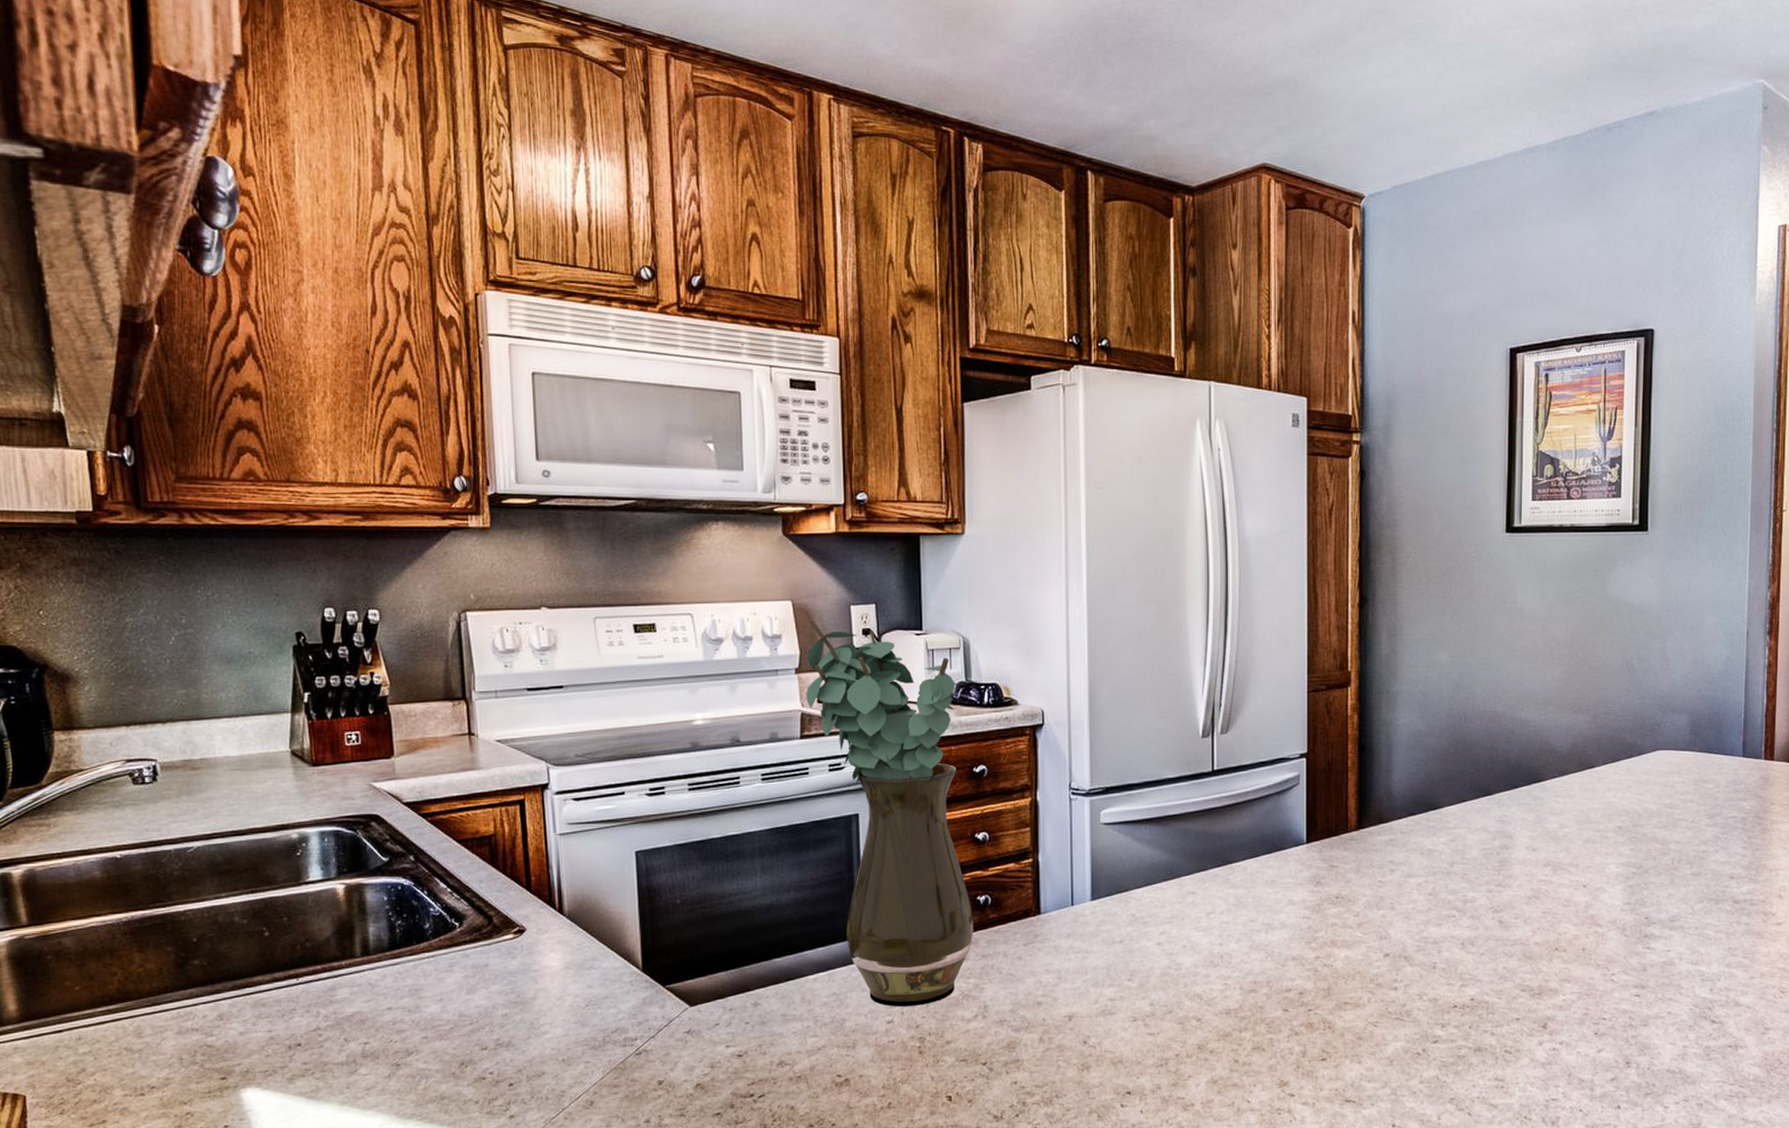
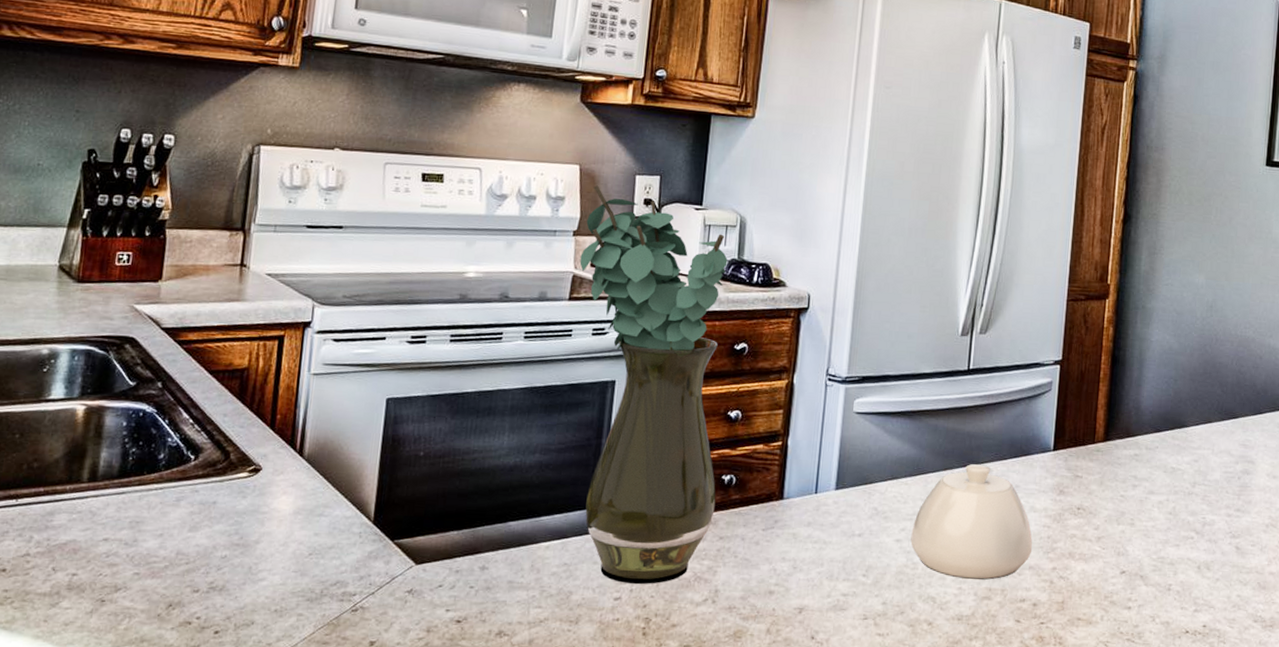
sugar bowl: none [1171,862,1293,975] -> present [910,463,1032,580]

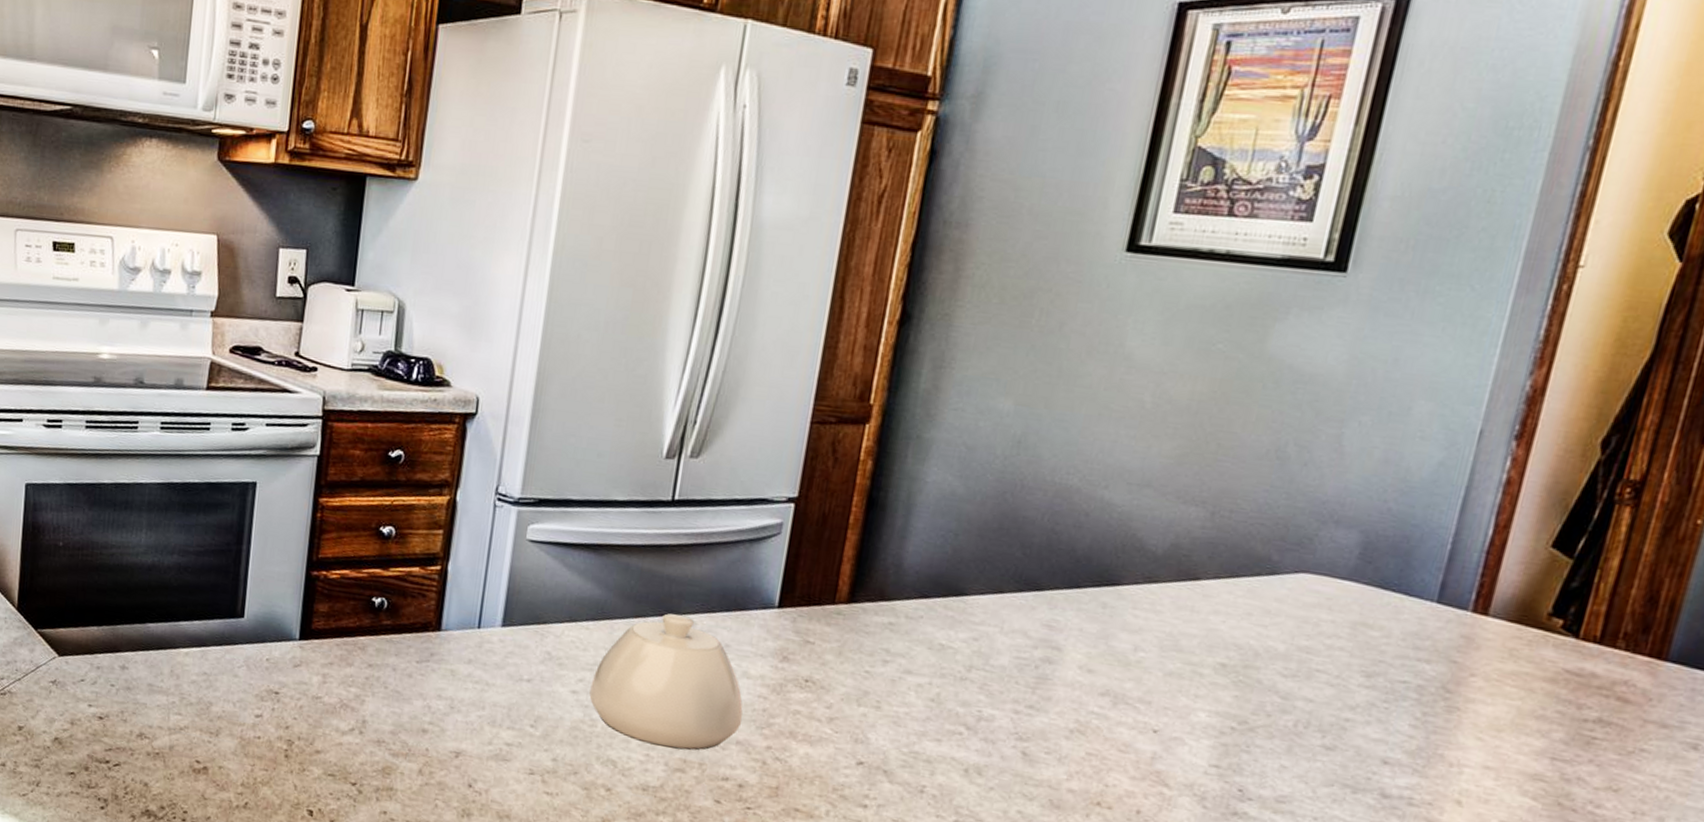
vase: present [579,185,728,585] -> none [218,259,383,706]

